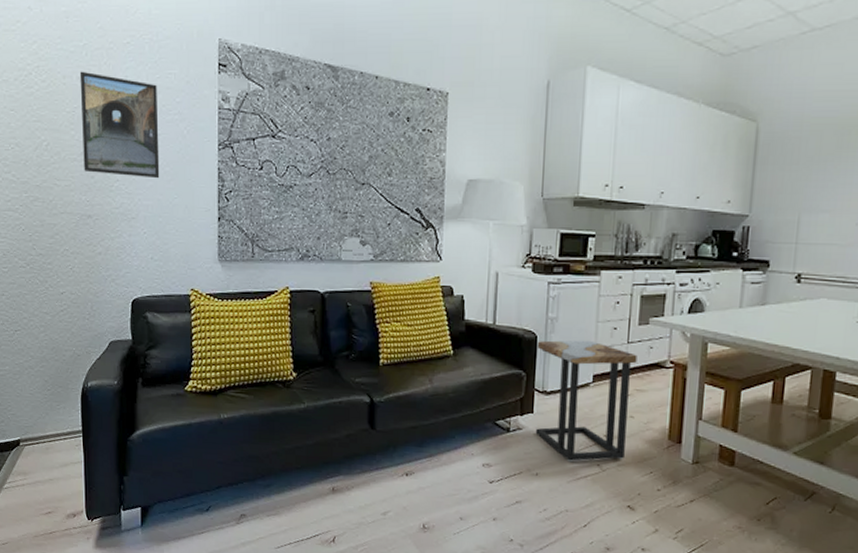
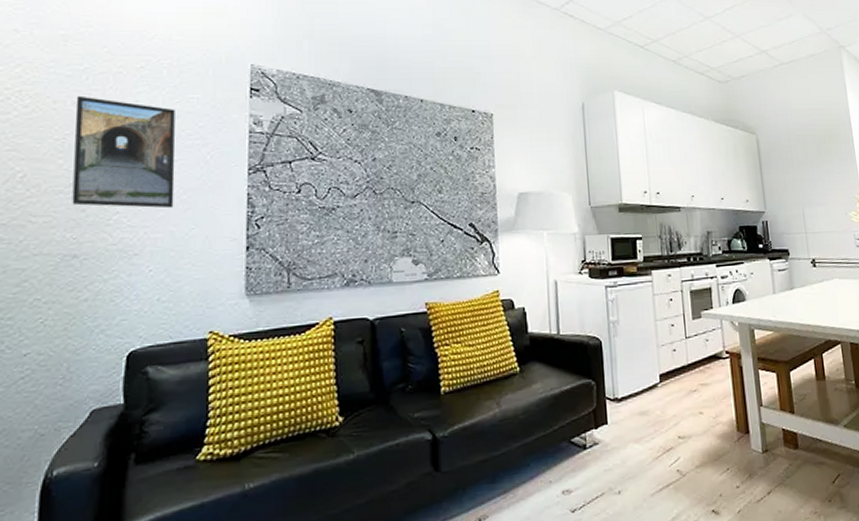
side table: present [535,340,637,462] -> none [602,339,701,473]

